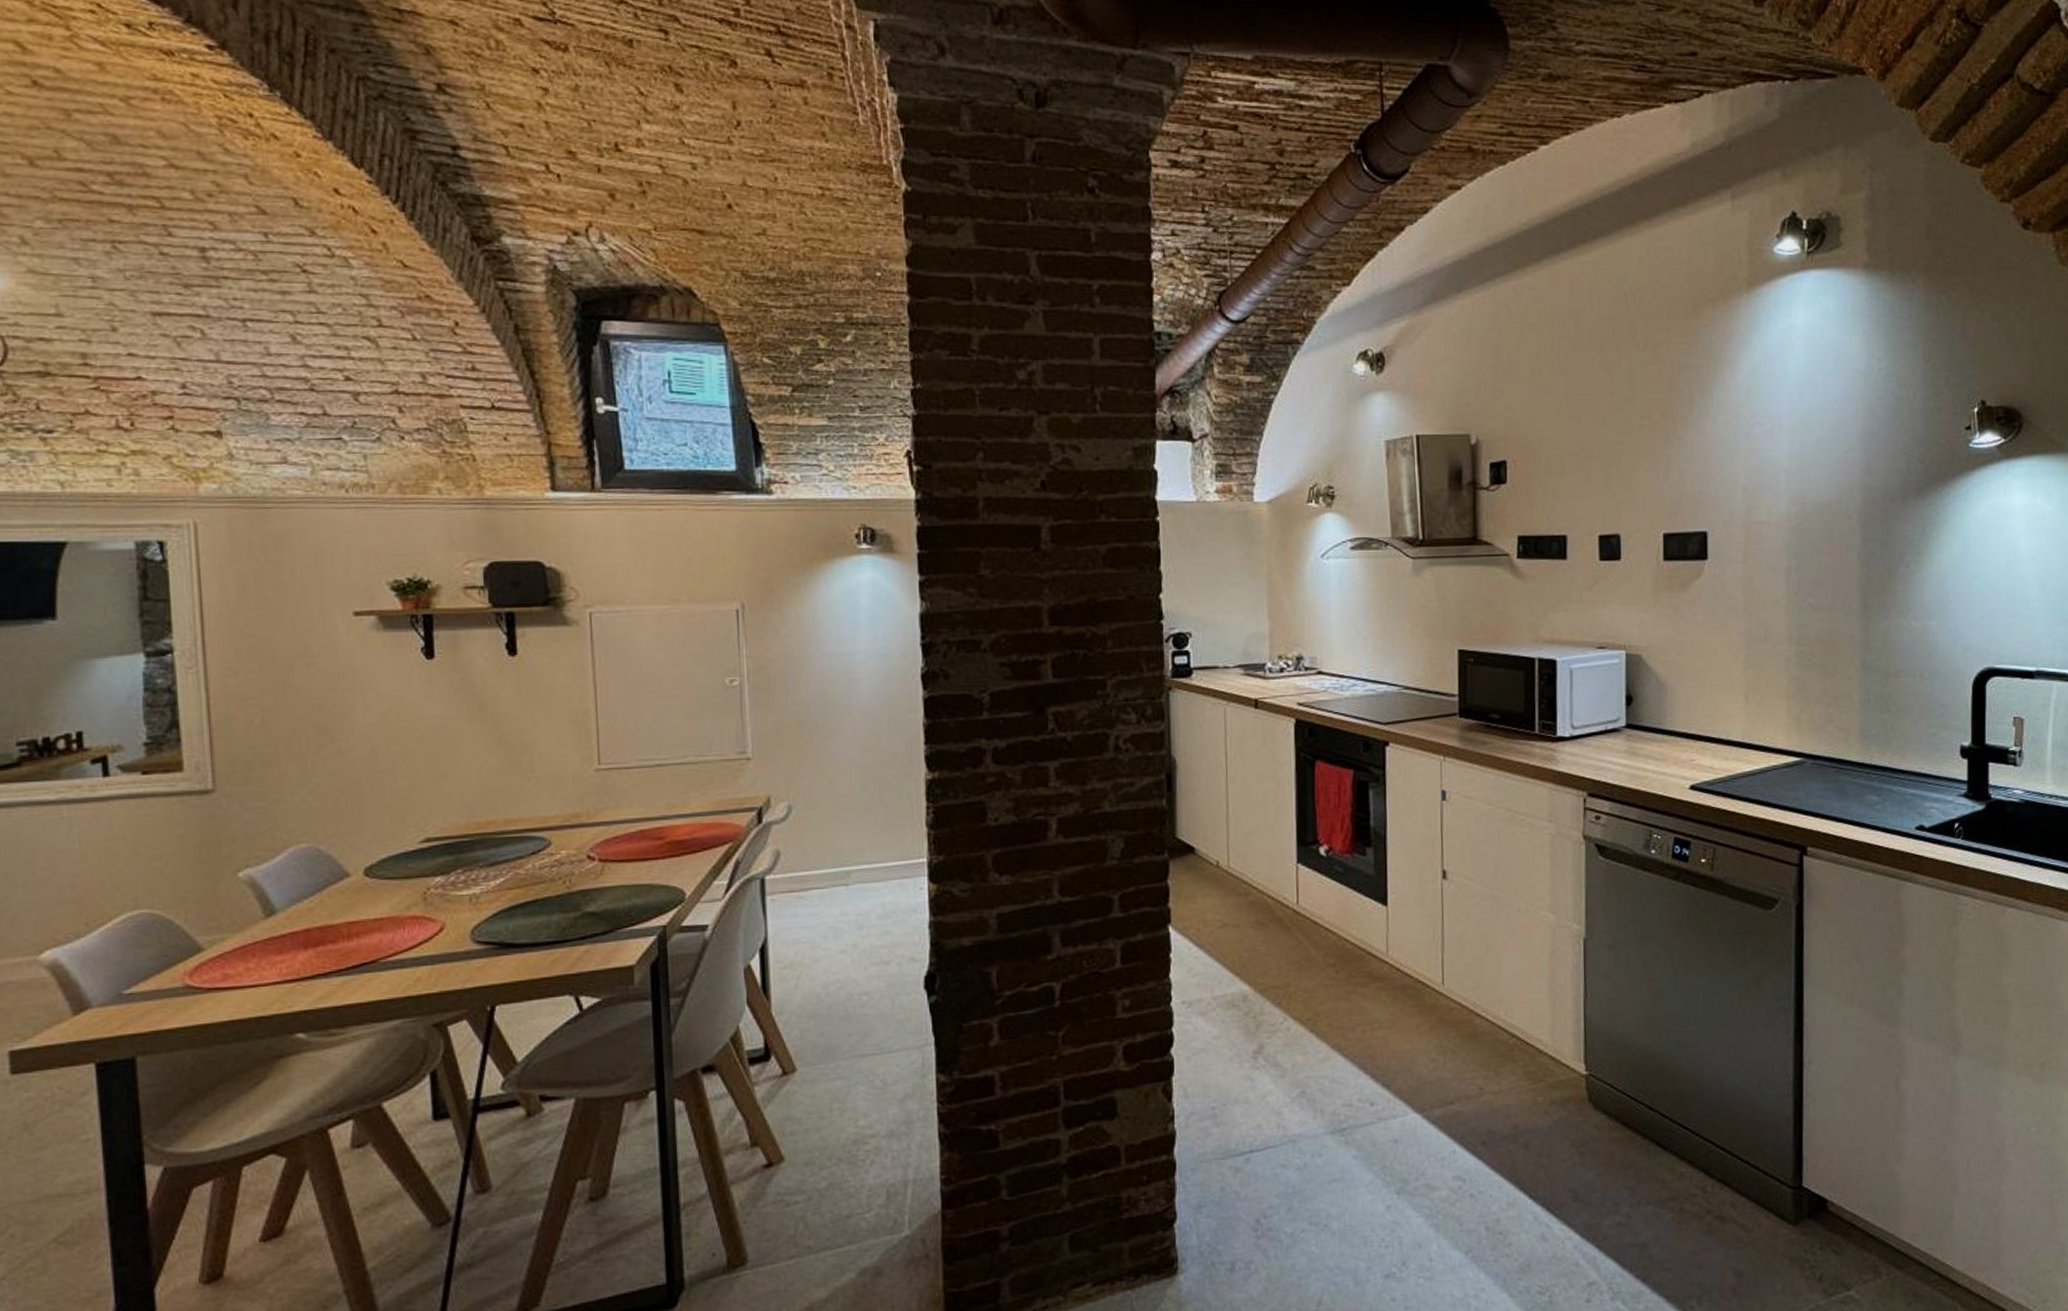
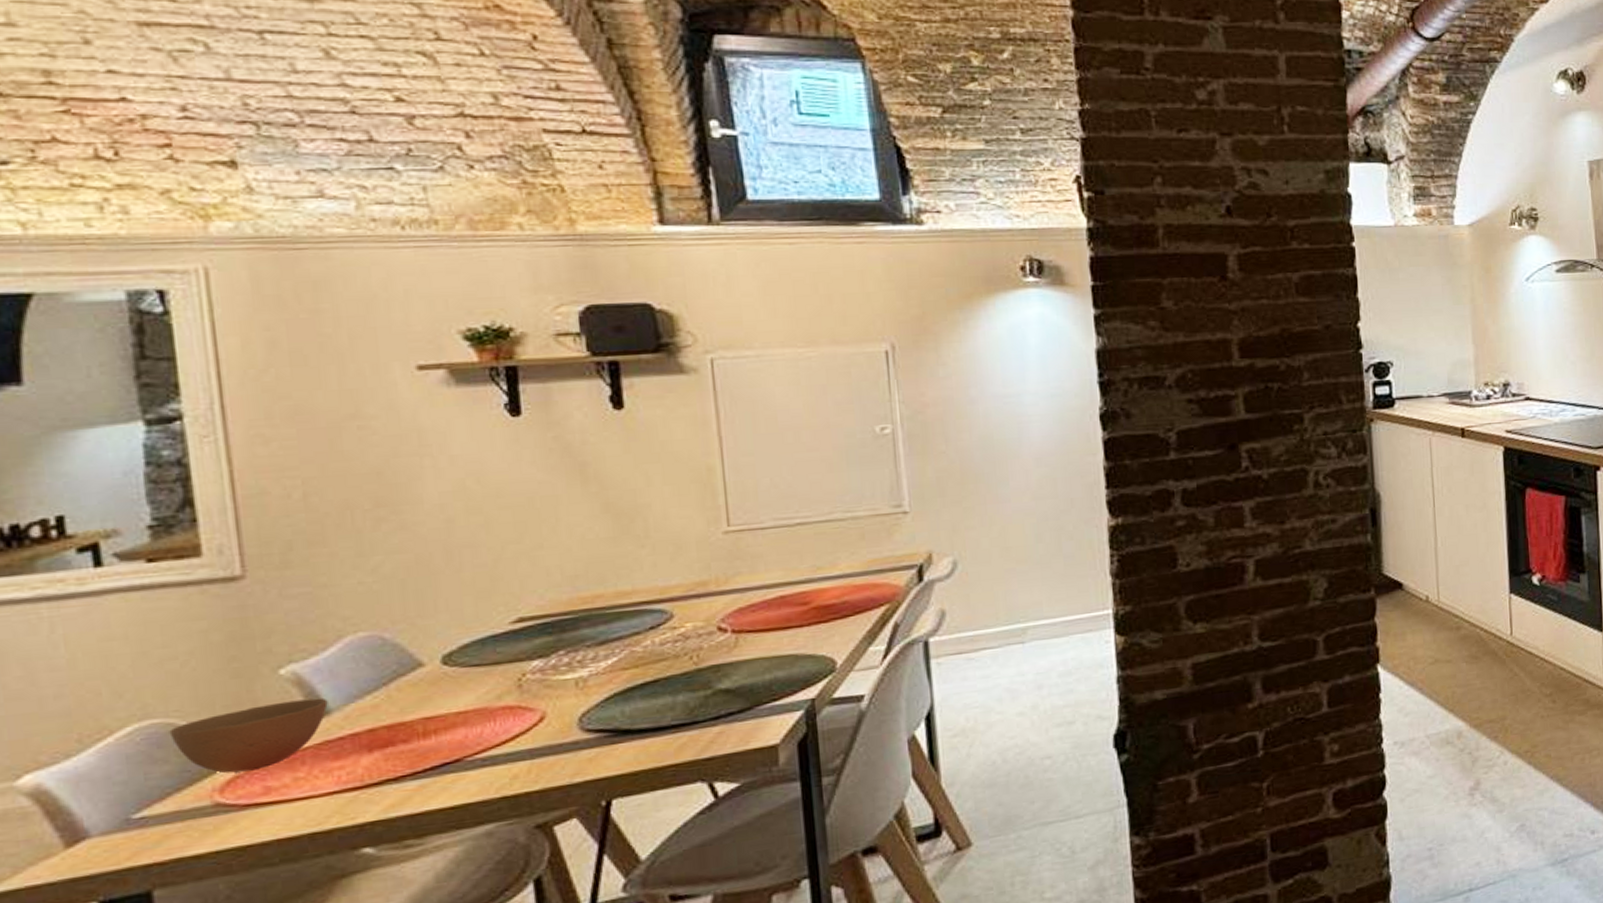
bowl: none [153,899,274,960] -> present [169,698,328,774]

